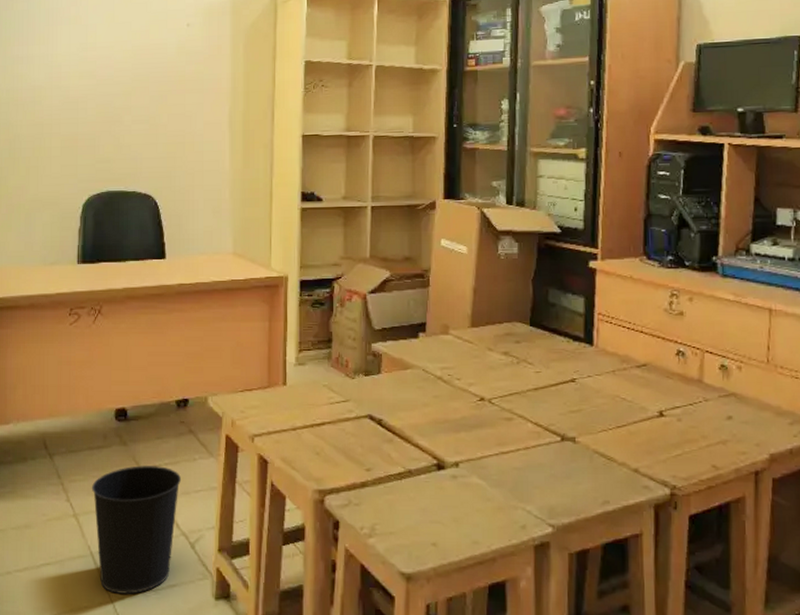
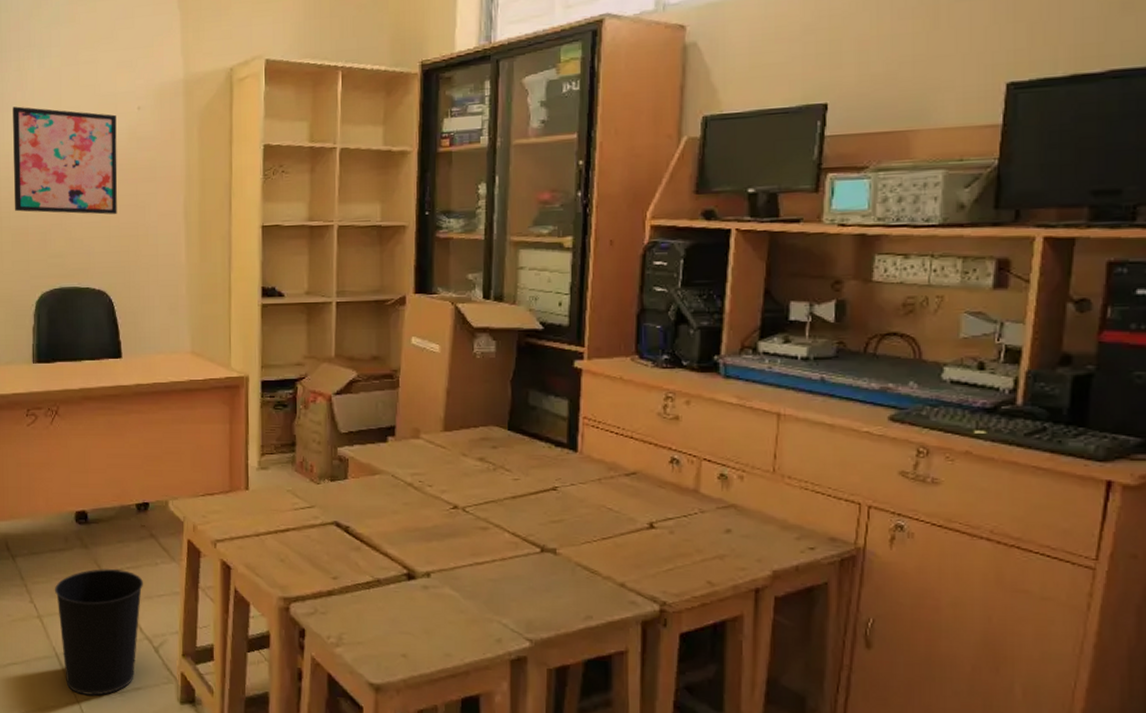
wall art: none [65,20,166,123] -> present [13,106,118,215]

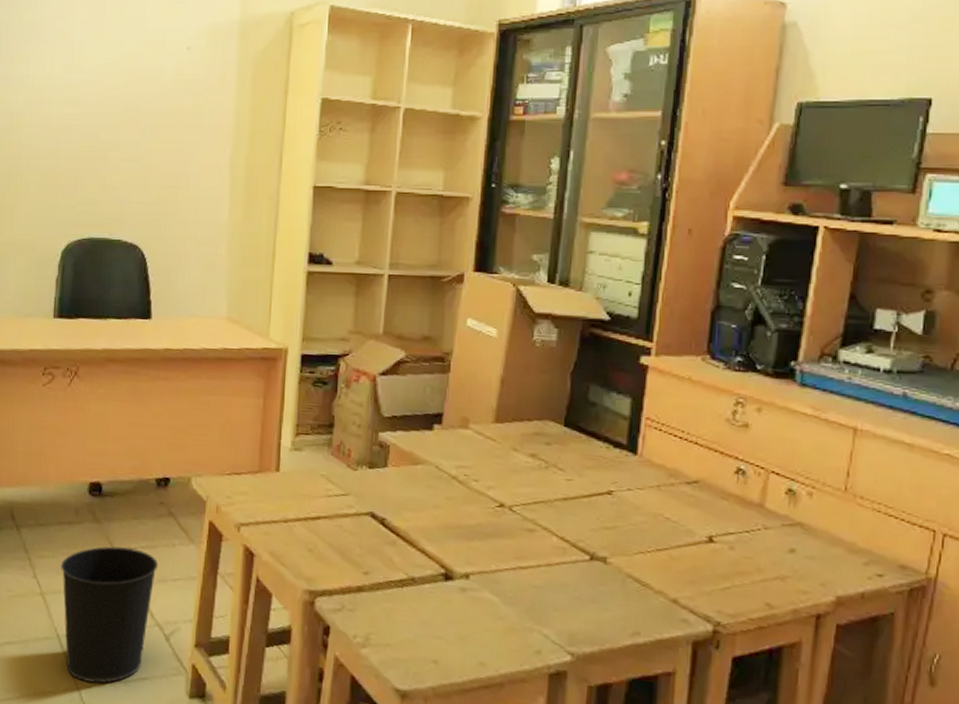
wall art: present [13,106,118,215] -> none [45,36,163,162]

